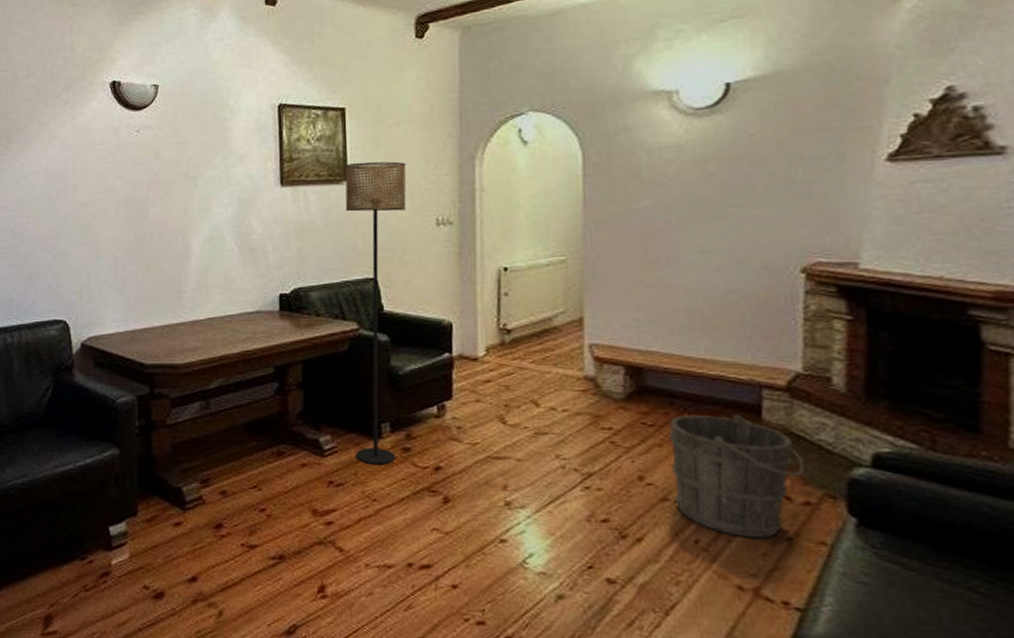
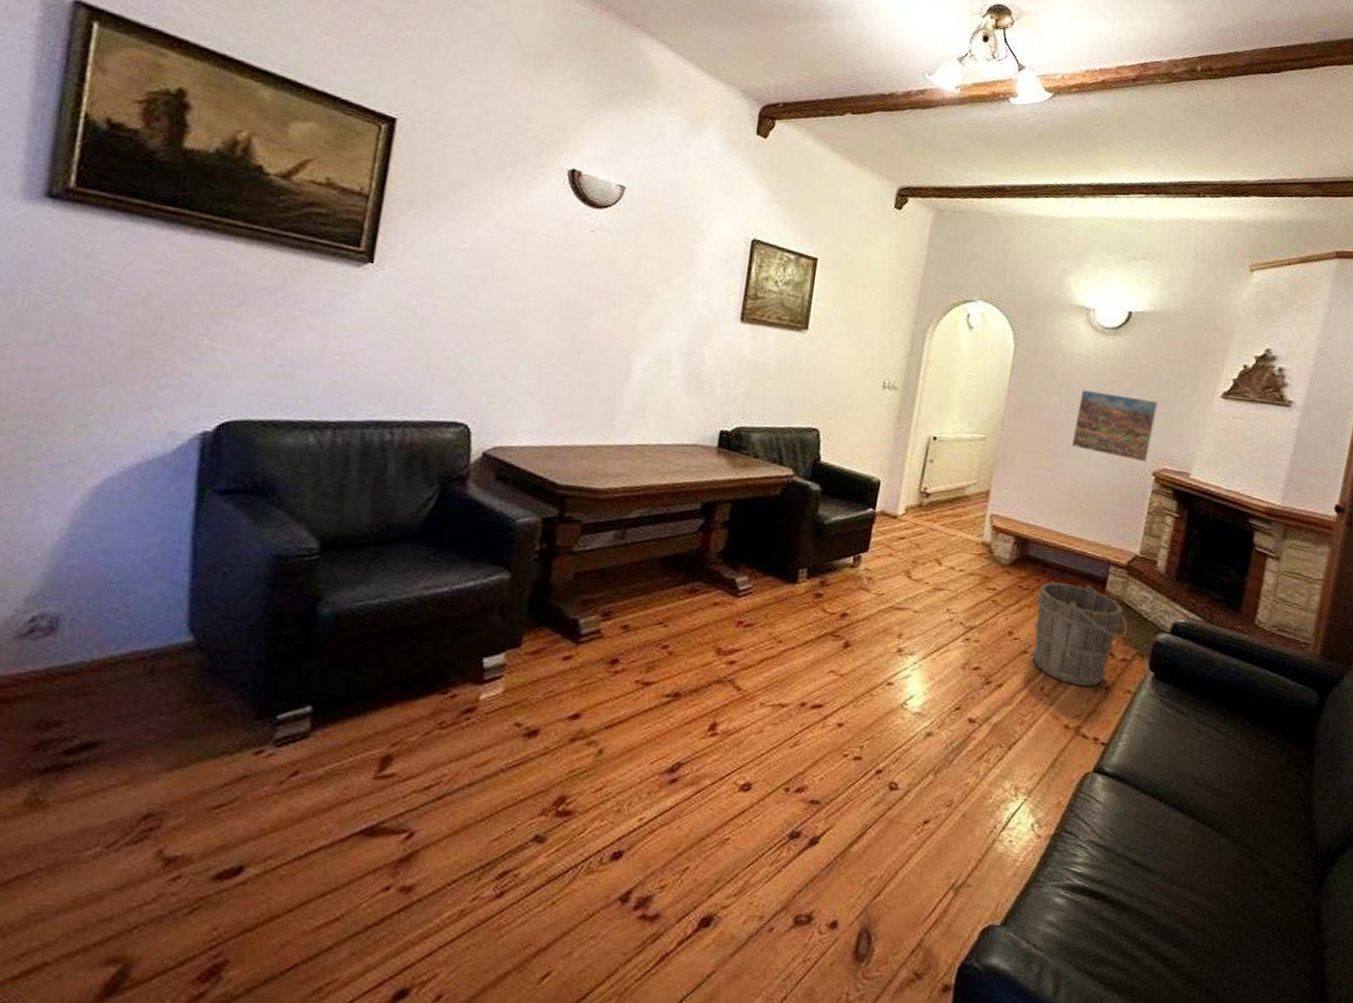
floor lamp: present [345,161,407,465] -> none [770,314,865,609]
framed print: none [678,182,792,259] -> present [1071,390,1159,463]

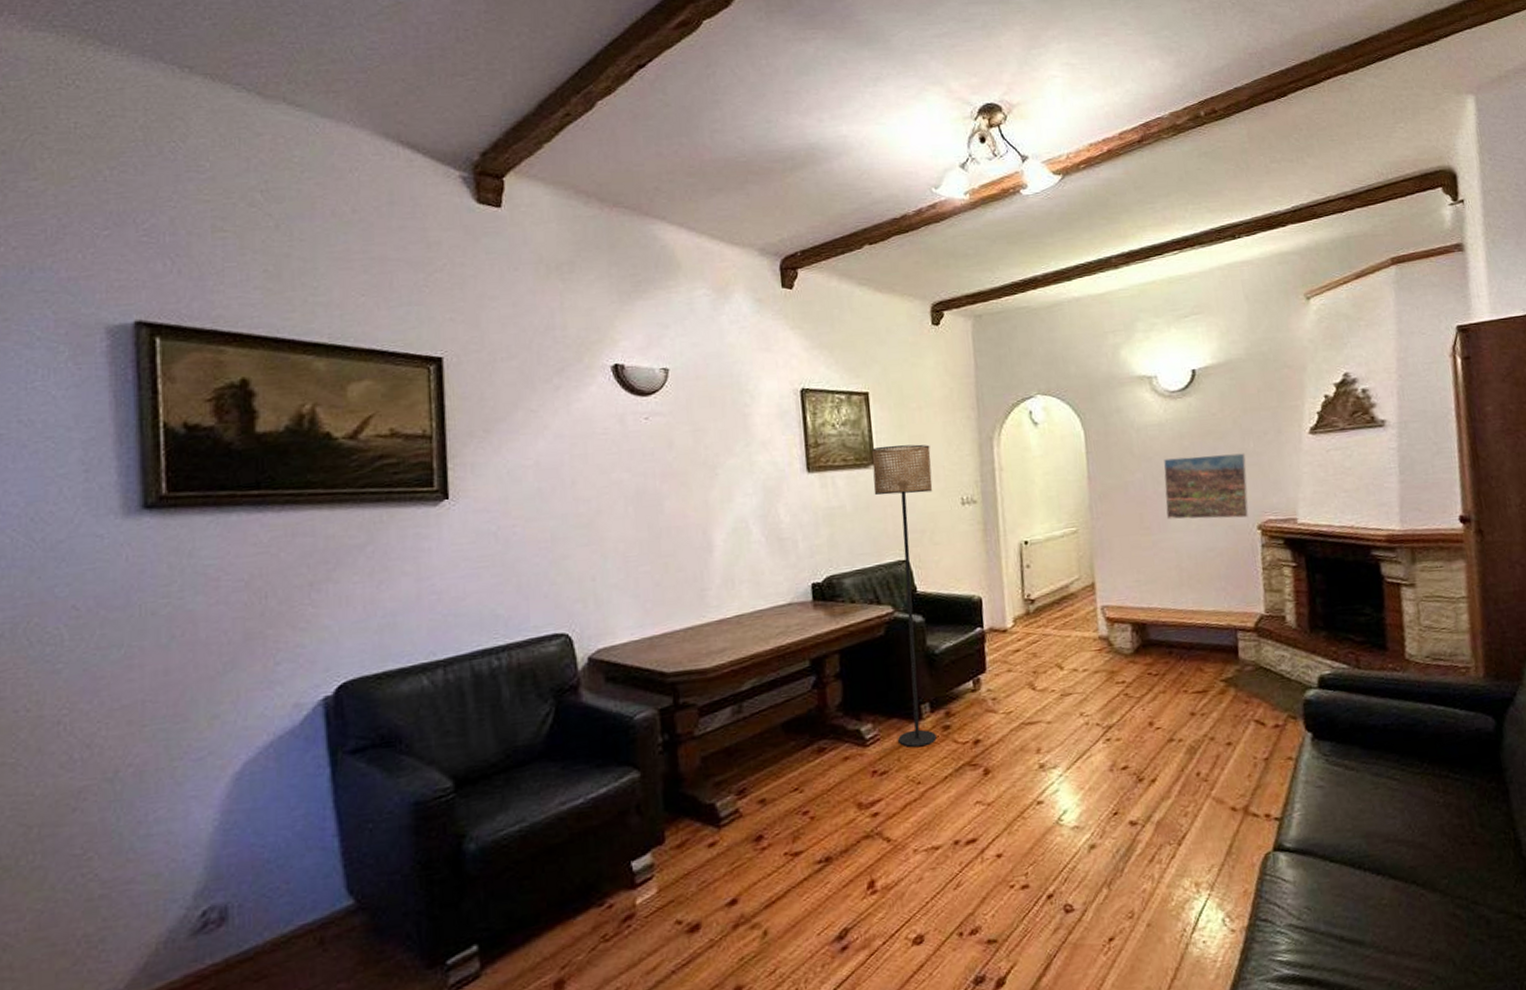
floor lamp: none [770,314,865,609] -> present [871,444,937,748]
bucket: present [1032,582,1128,686] -> none [1170,656,1273,764]

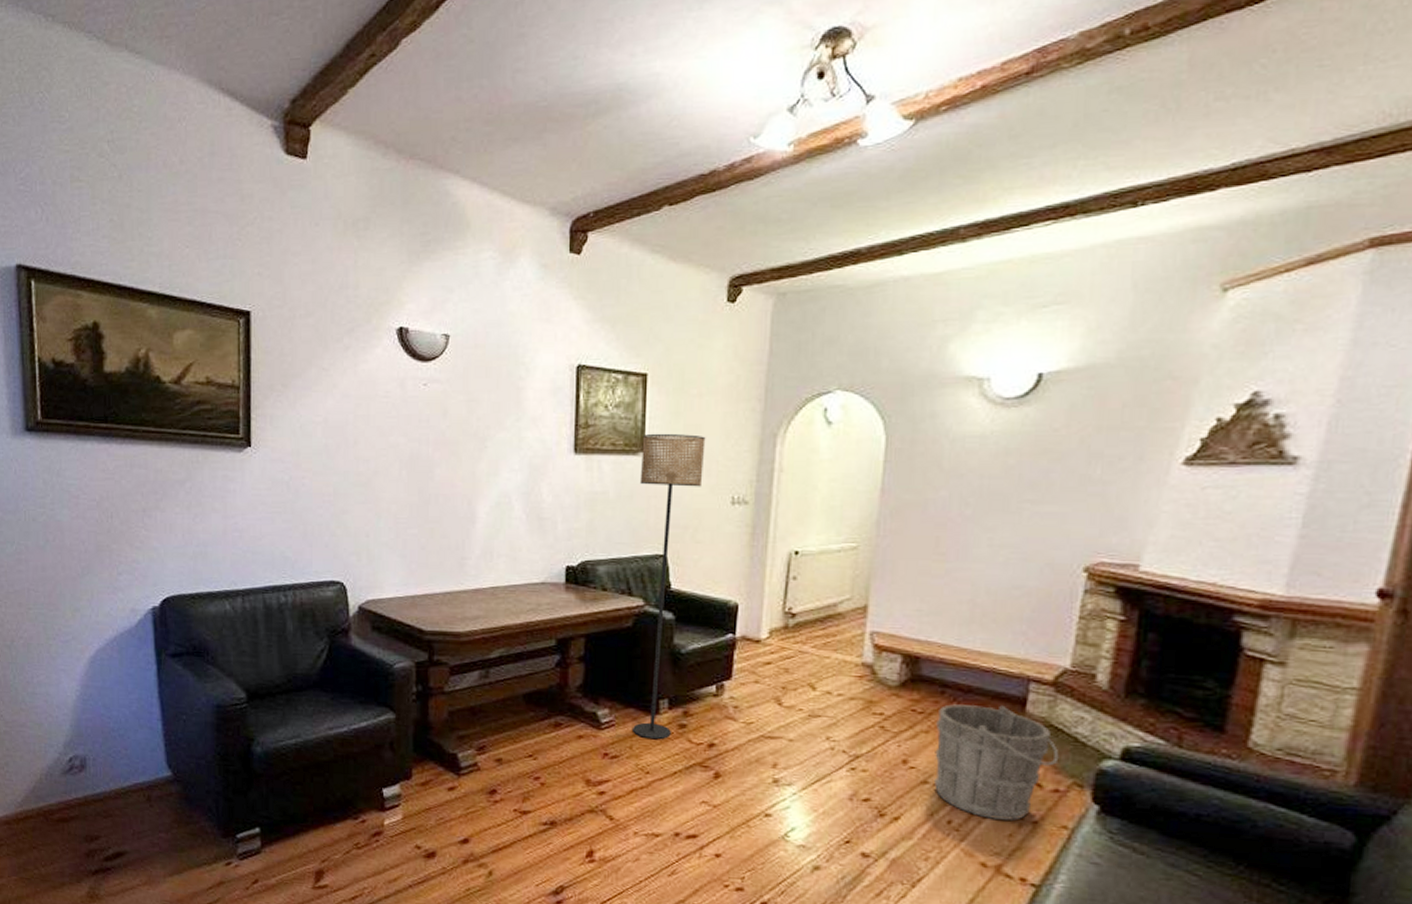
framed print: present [1163,453,1249,520] -> none [968,478,1088,557]
bucket: none [1170,656,1273,764] -> present [933,704,1059,820]

